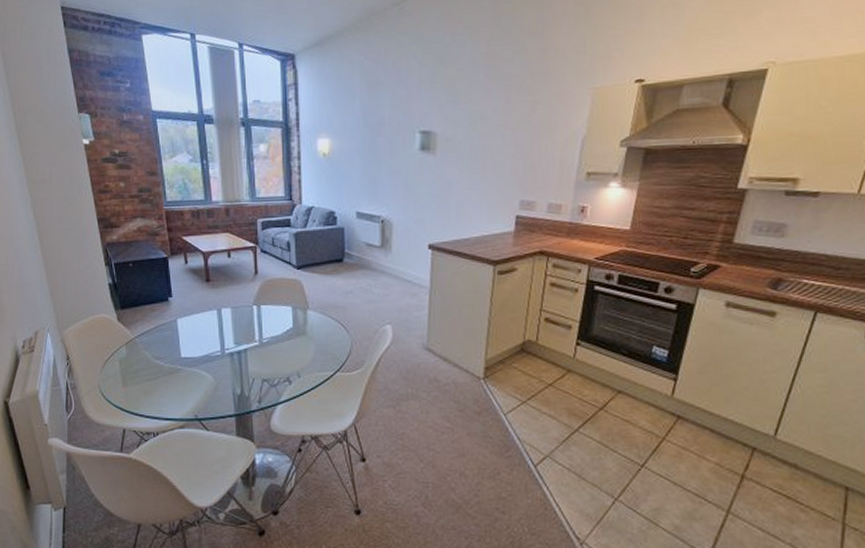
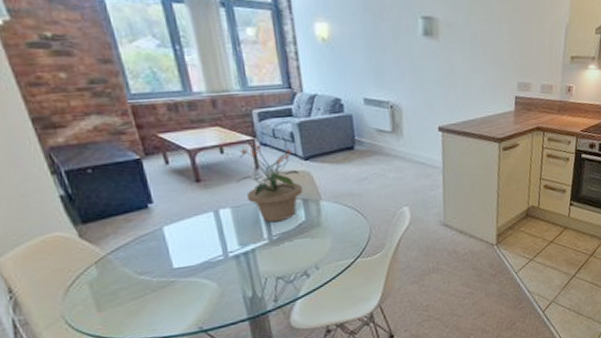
potted plant: none [239,251,293,326] -> present [237,145,303,223]

